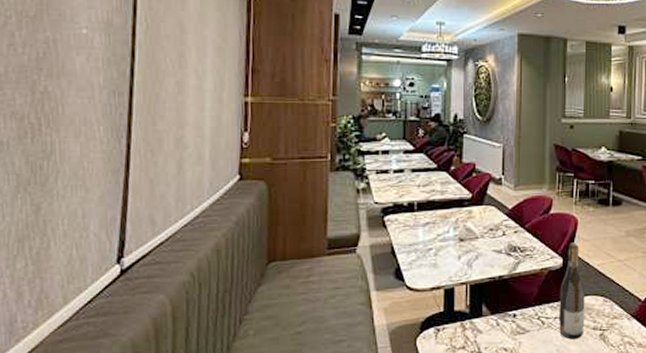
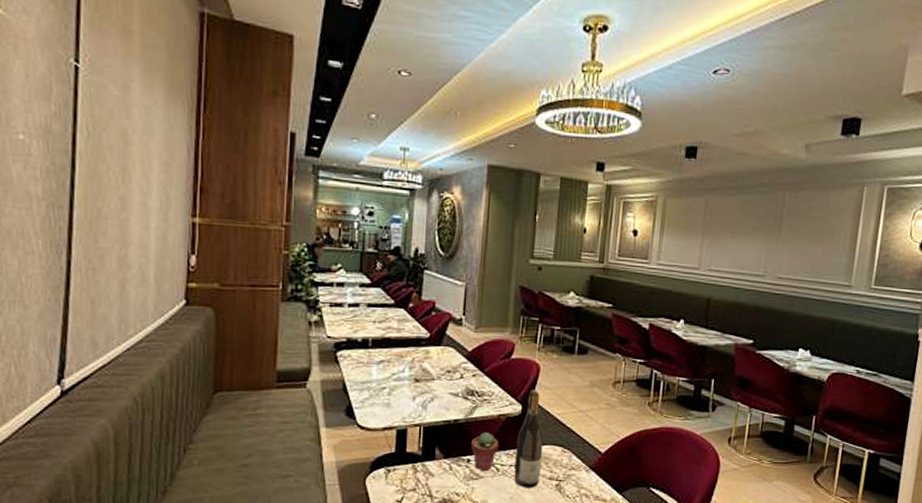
potted succulent: none [515,286,543,325] -> present [470,432,499,471]

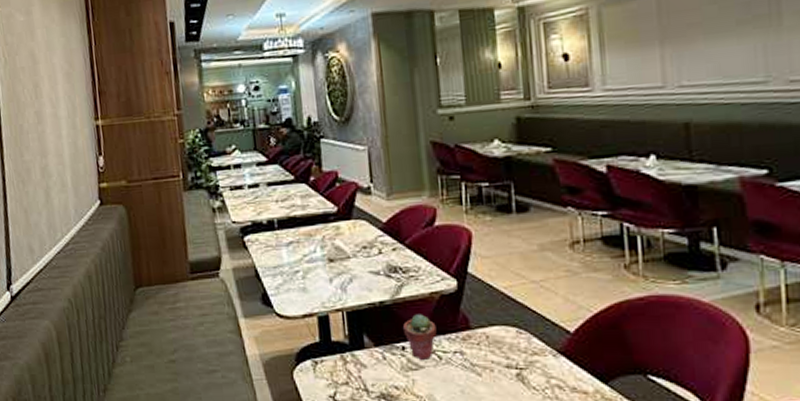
wine bottle: present [514,390,544,488] -> none [457,260,495,379]

